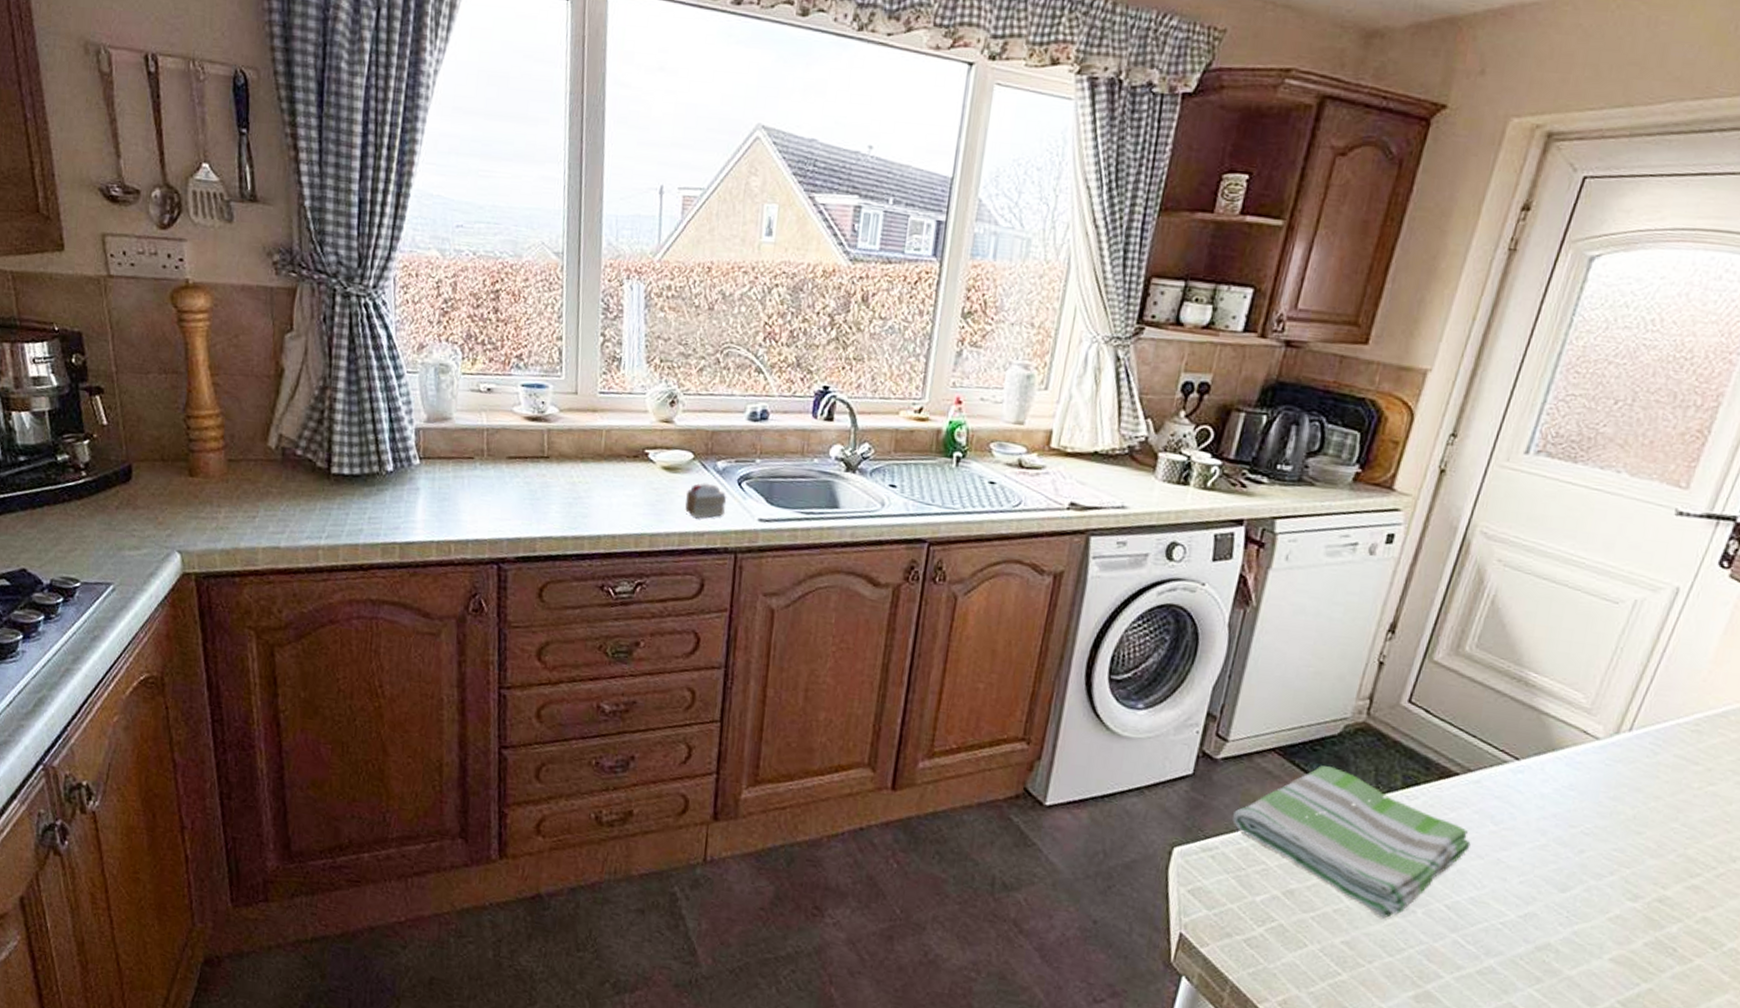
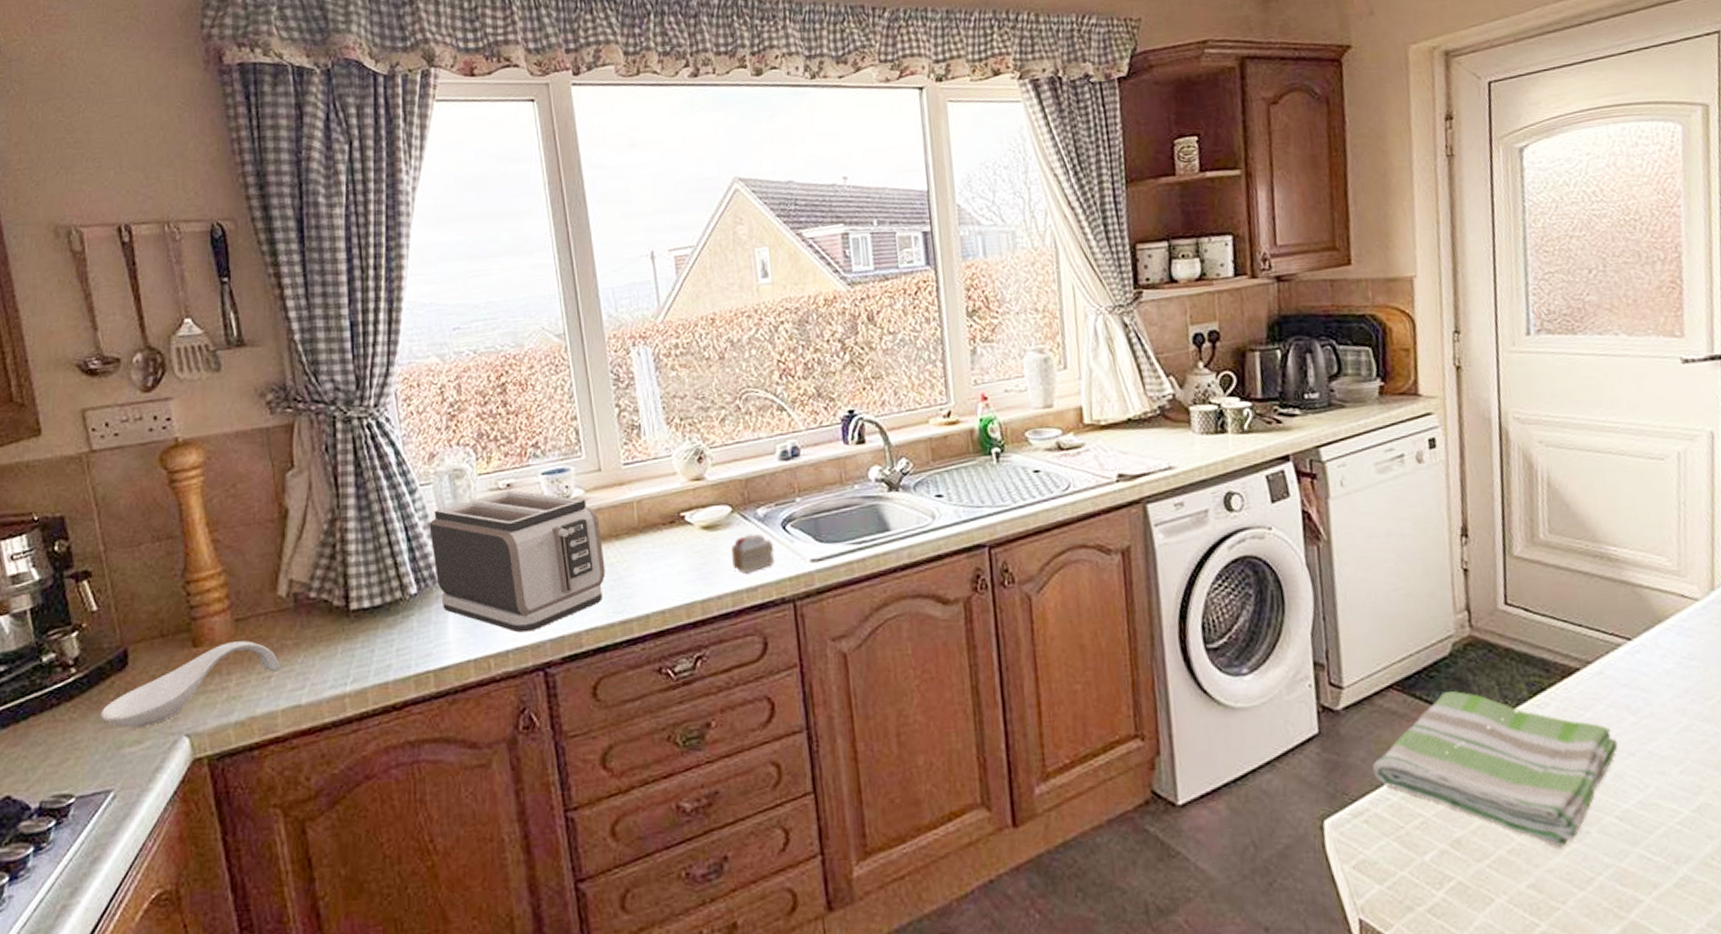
spoon rest: none [105,478,264,536] -> present [100,640,280,728]
toaster: none [410,394,569,528] -> present [429,490,606,633]

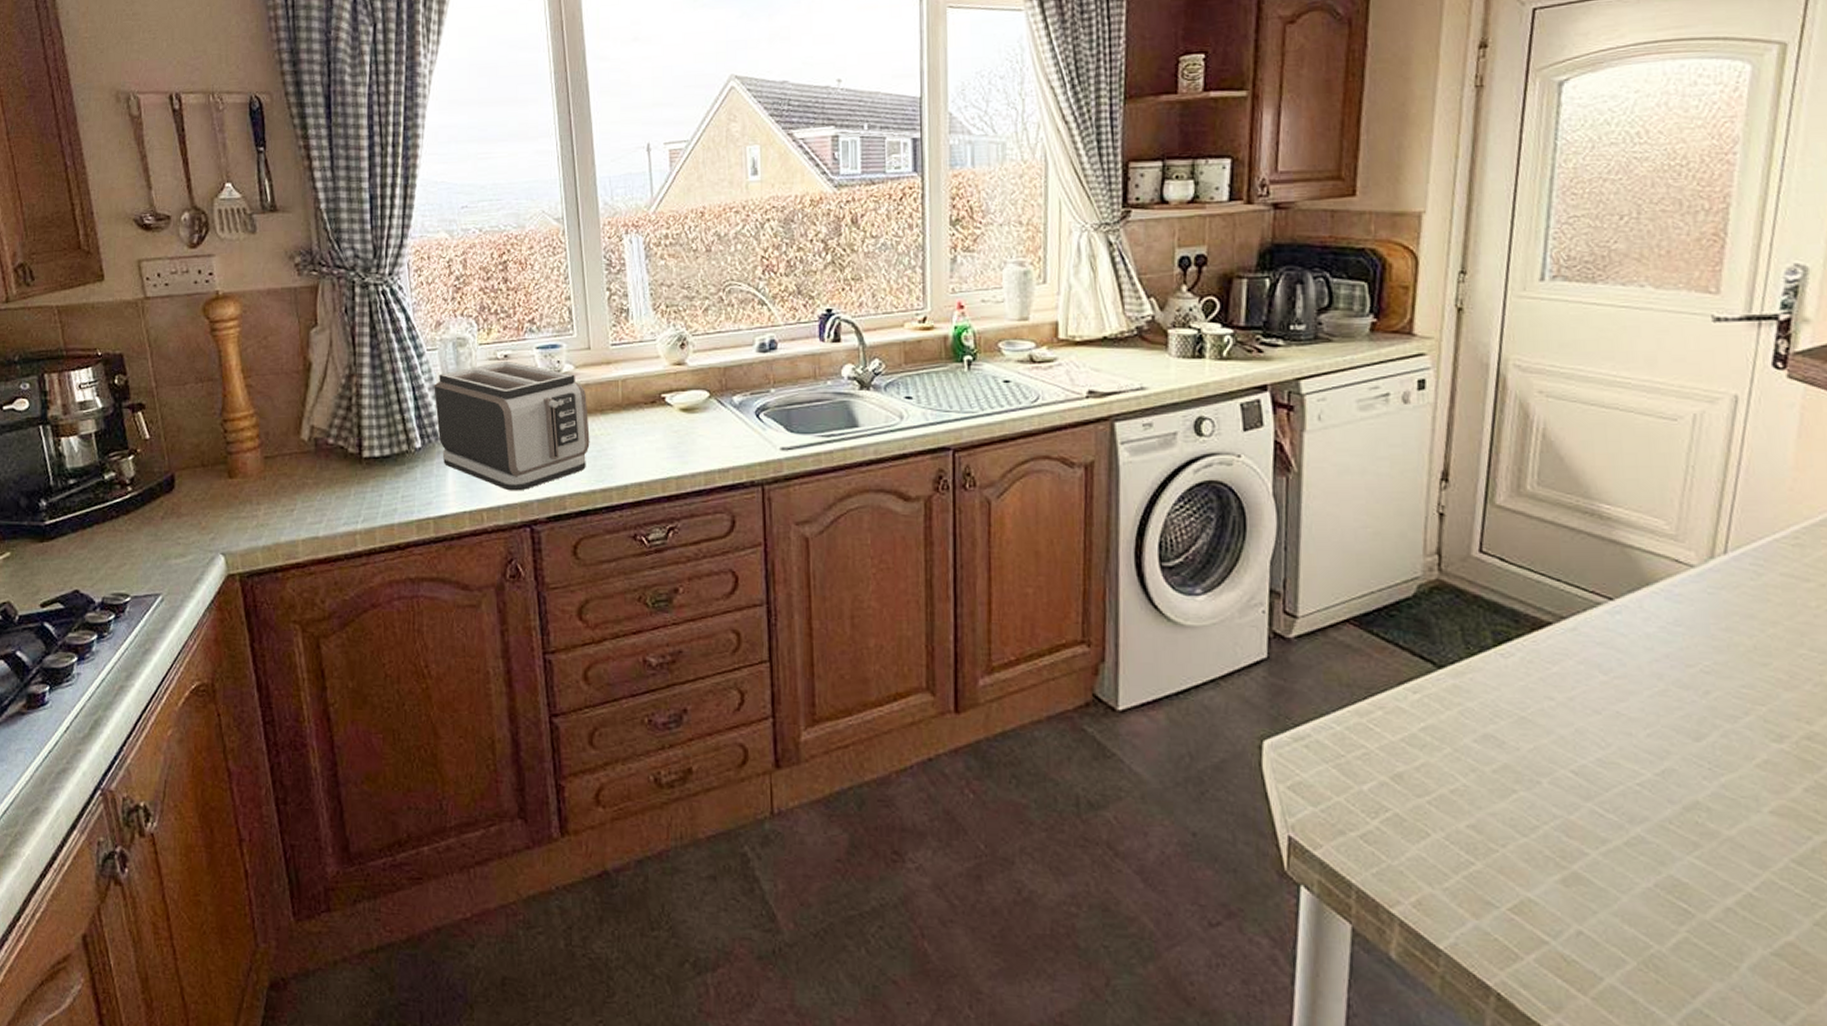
spoon rest: present [100,640,280,728] -> none [152,476,301,542]
cake slice: present [731,534,775,574] -> none [707,419,747,456]
dish towel: present [1372,691,1618,848] -> none [1319,632,1583,794]

